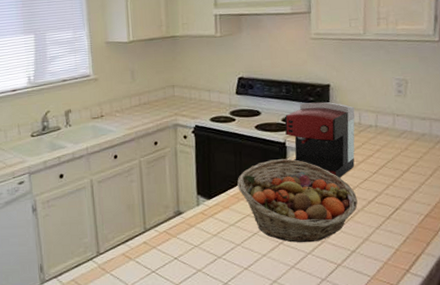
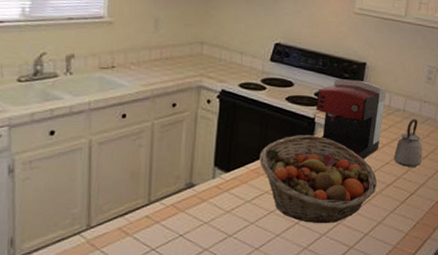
kettle: none [372,133,403,182] -> present [394,119,422,167]

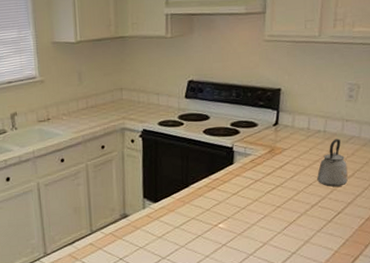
fruit basket: present [259,135,377,224] -> none [183,163,301,245]
coffee maker: present [313,79,387,160] -> none [233,106,305,183]

